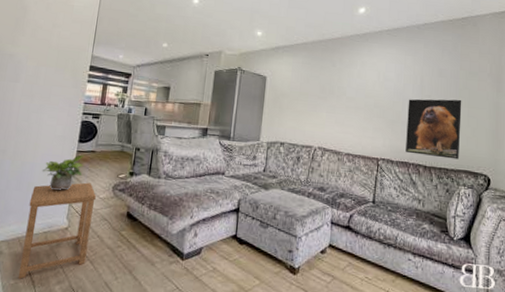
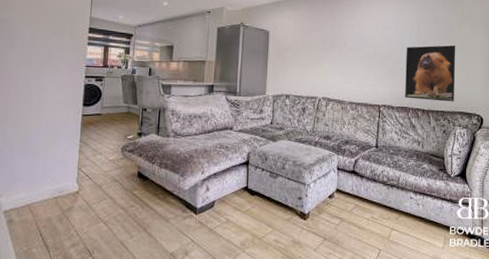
side table: present [17,182,96,279] -> none [30,145,105,245]
potted plant: present [42,154,84,191] -> none [47,118,90,156]

